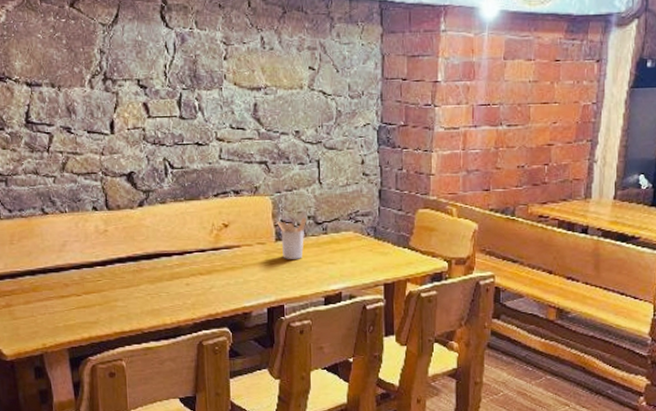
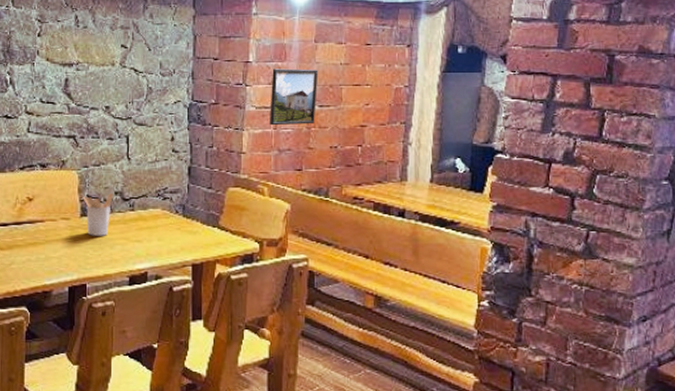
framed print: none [458,87,507,147] -> present [270,68,319,126]

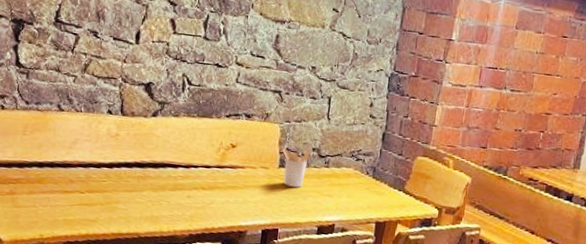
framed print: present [270,68,319,126] -> none [463,49,515,107]

